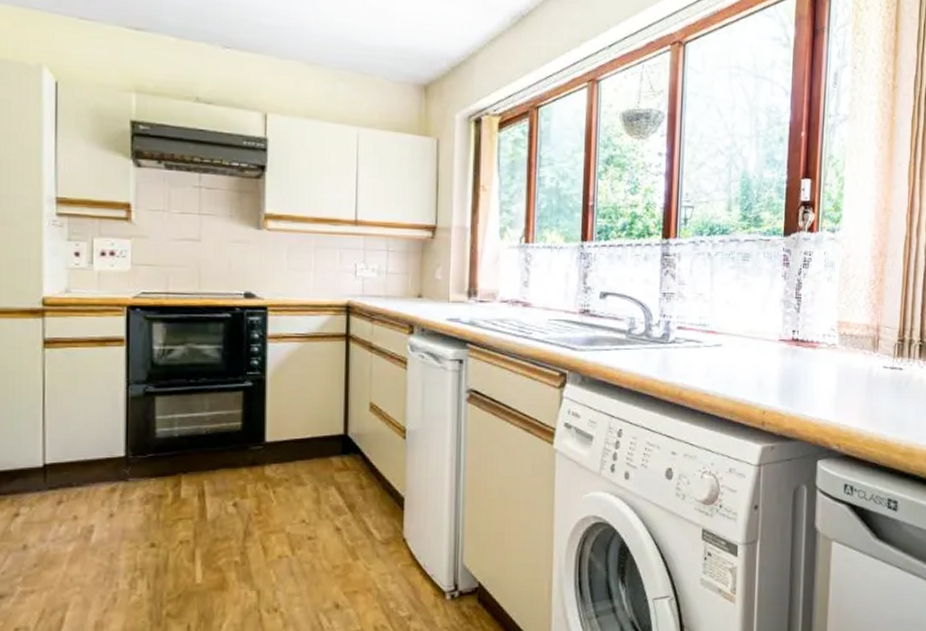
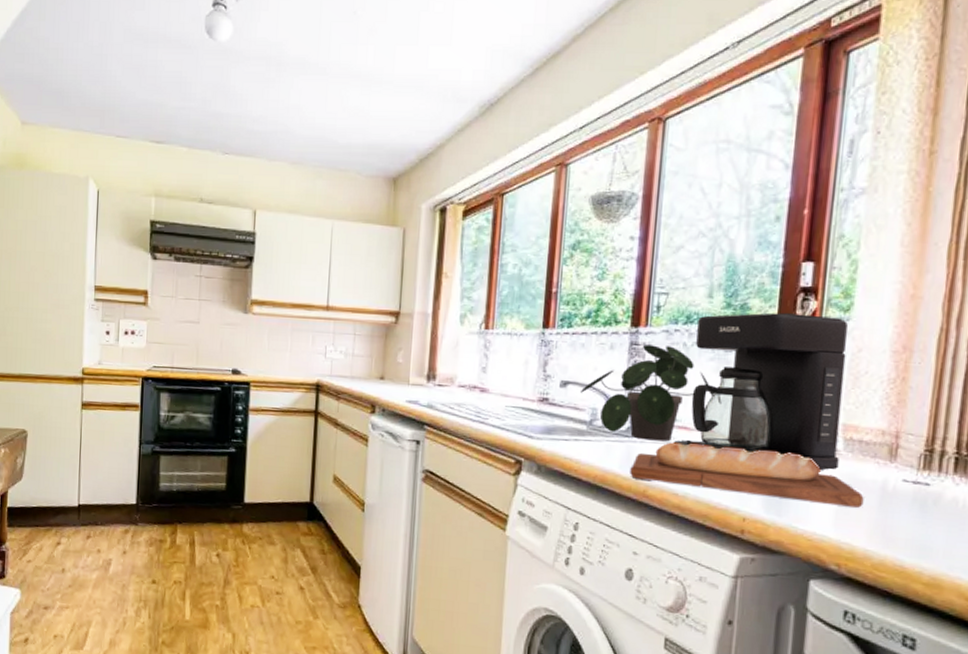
potted plant: none [619,255,736,346] -> present [581,344,715,442]
bread loaf: none [666,346,856,393] -> present [630,442,864,508]
coffee maker: none [703,224,839,362] -> present [674,312,848,471]

